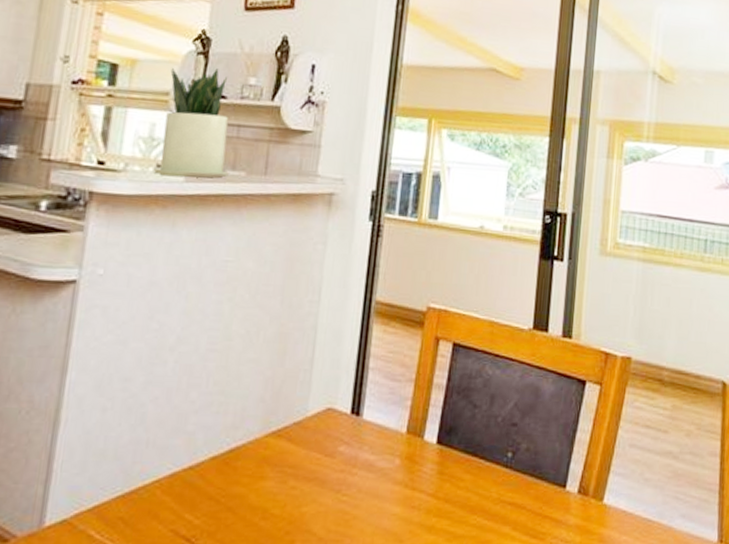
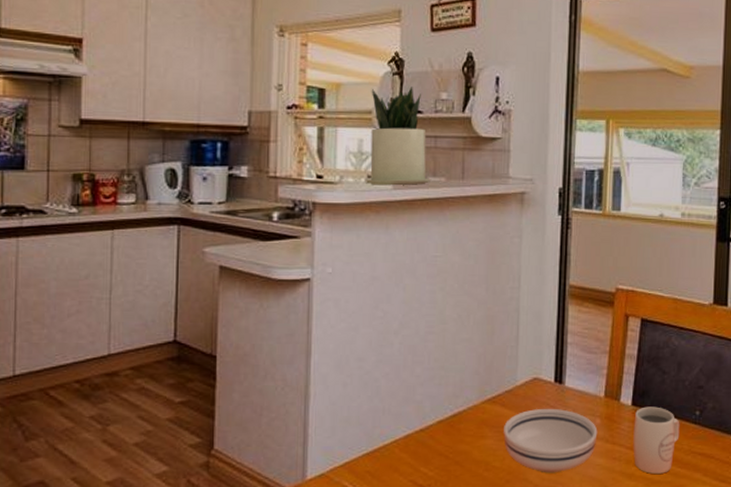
bowl: none [286,444,396,524] -> present [503,408,598,473]
mug: none [435,446,490,526] -> present [633,406,680,474]

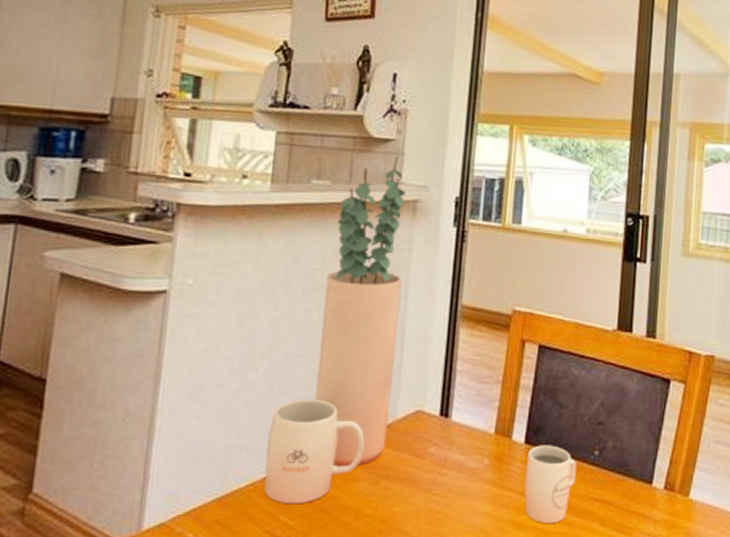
planter: present [365,87,432,186] -> none [239,79,315,189]
mug: none [405,369,490,458] -> present [264,399,365,505]
vase: none [443,153,514,427] -> present [314,156,407,467]
bowl: present [503,408,598,473] -> none [378,446,486,523]

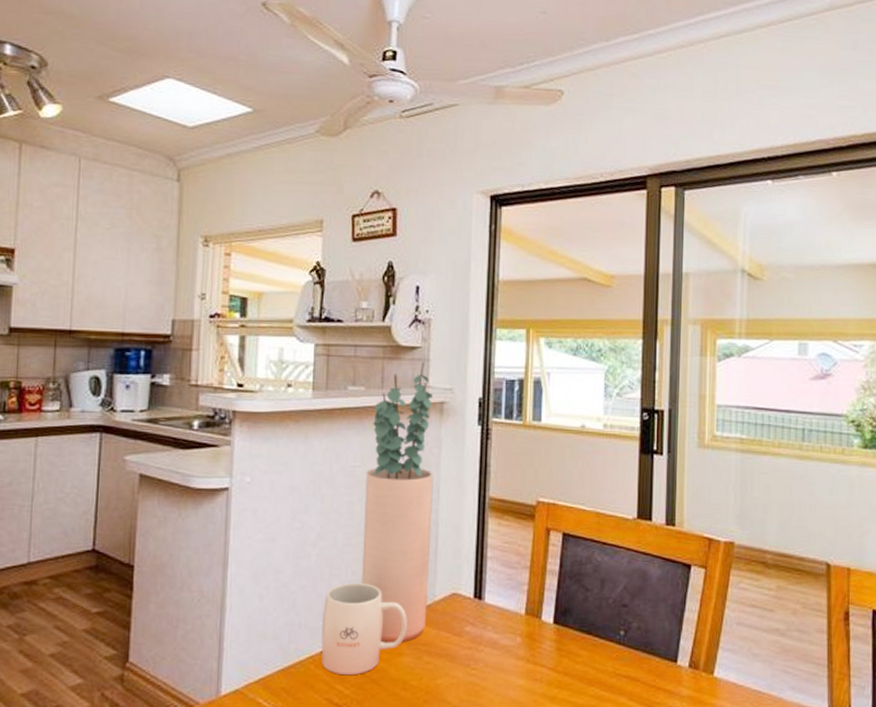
mug: present [524,445,577,523] -> none [555,625,604,697]

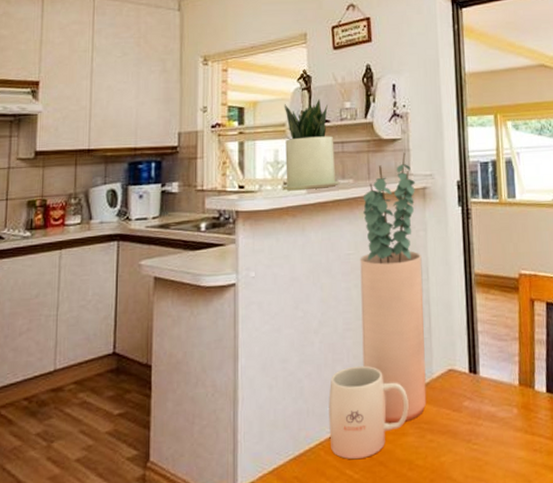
planter: none [284,296,351,395] -> present [281,99,341,191]

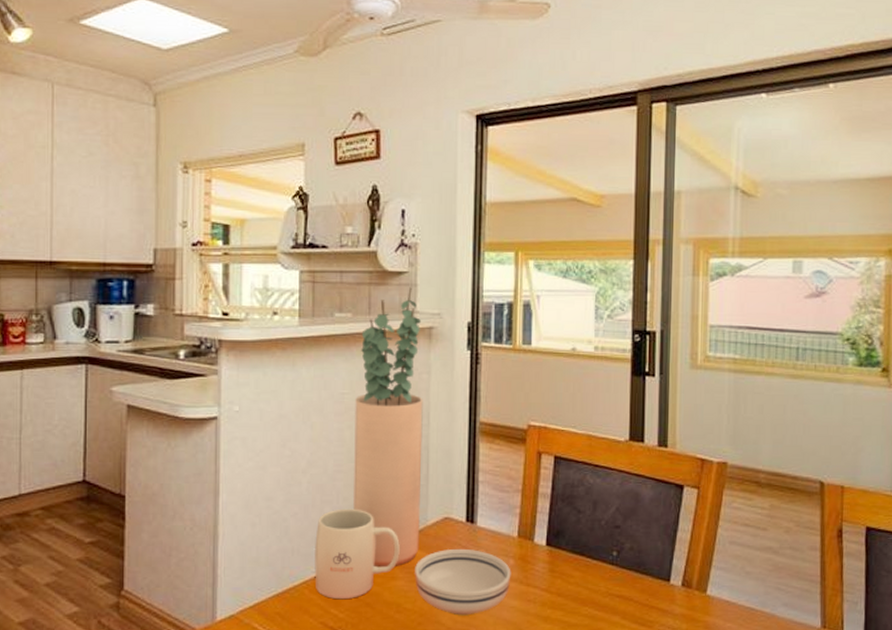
planter: present [281,99,341,191] -> none [270,221,338,322]
bowl: none [424,400,516,470] -> present [415,548,511,616]

